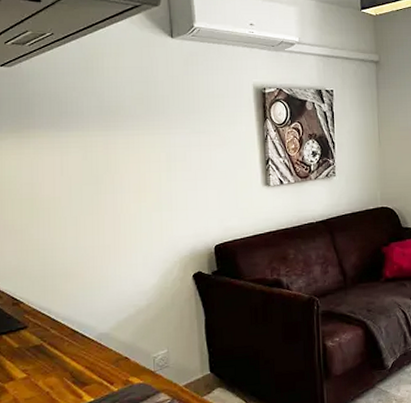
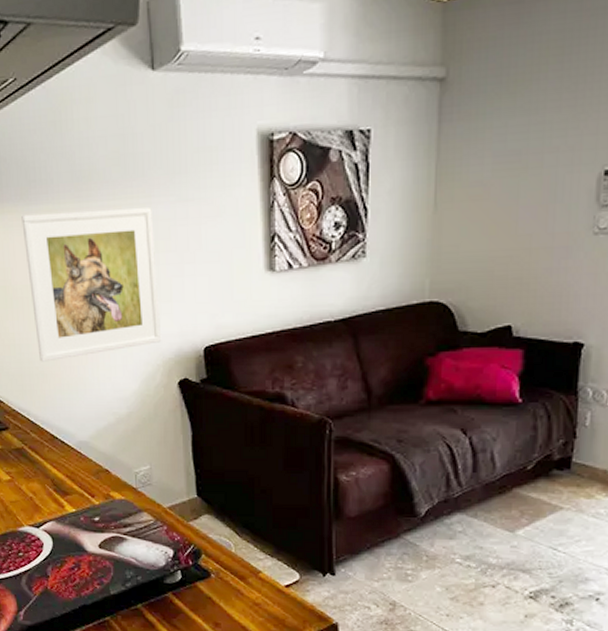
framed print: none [52,137,179,264] -> present [21,208,162,362]

